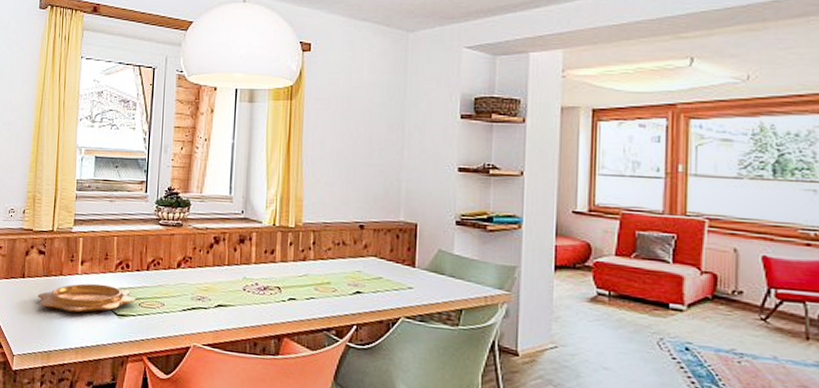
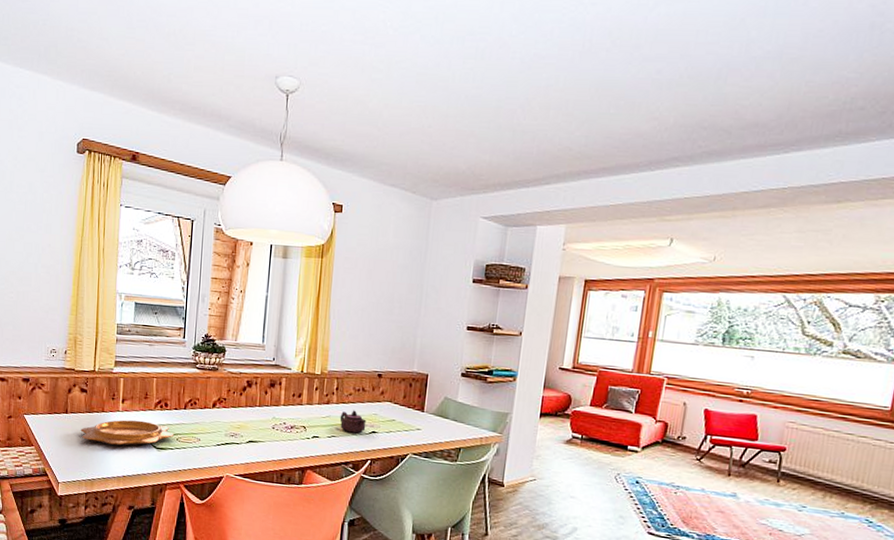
teapot: none [318,267,349,294] -> present [339,410,367,434]

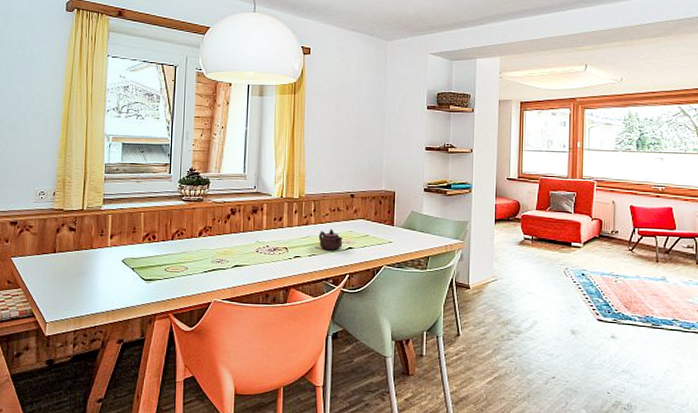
decorative bowl: present [80,419,174,446] -> none [68,254,163,281]

